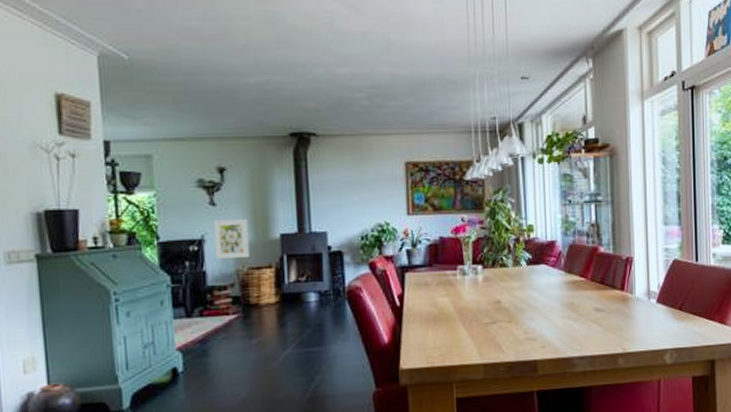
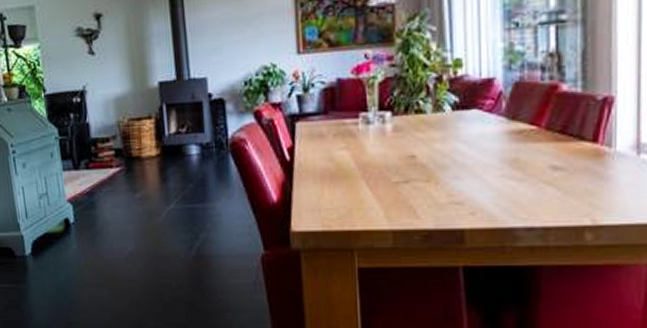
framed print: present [213,219,250,259] -> none [93,68,130,110]

